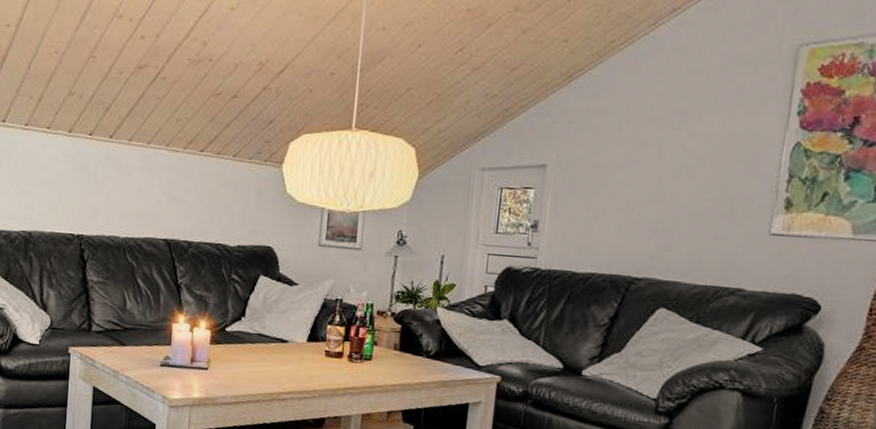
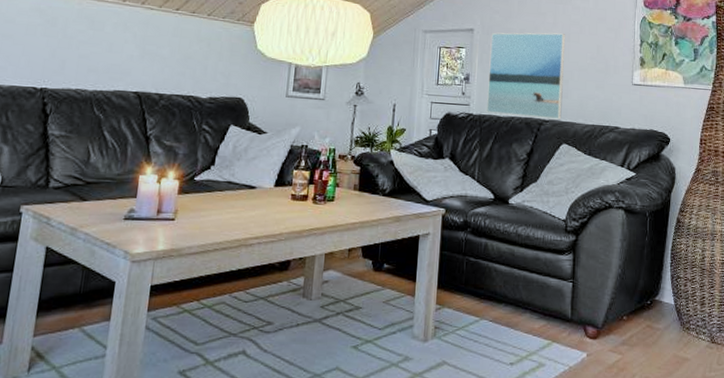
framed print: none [558,167,676,278] -> present [487,32,566,120]

